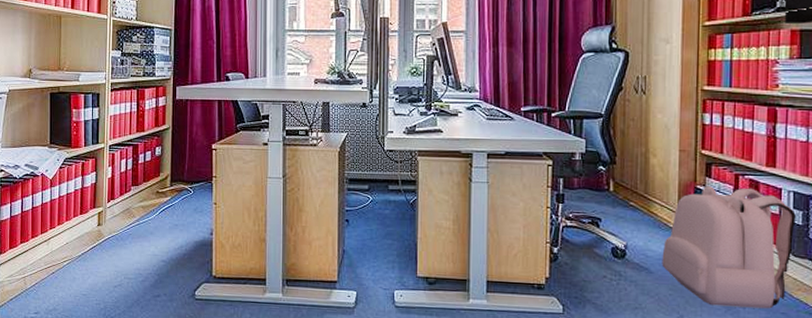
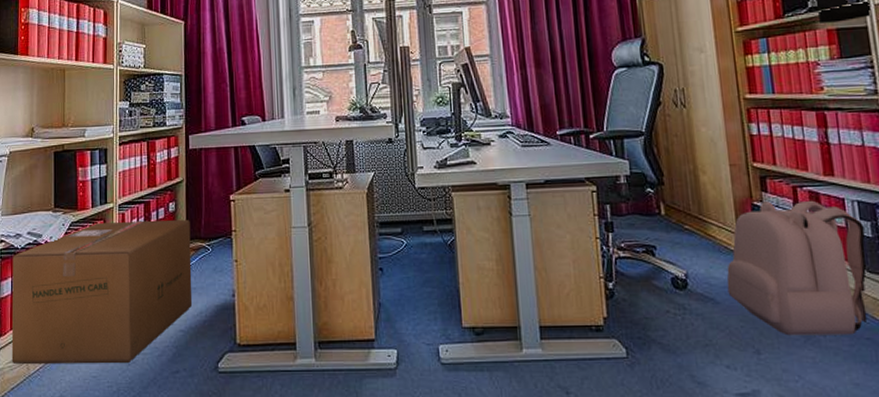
box: none [10,161,175,285] -> present [11,220,193,364]

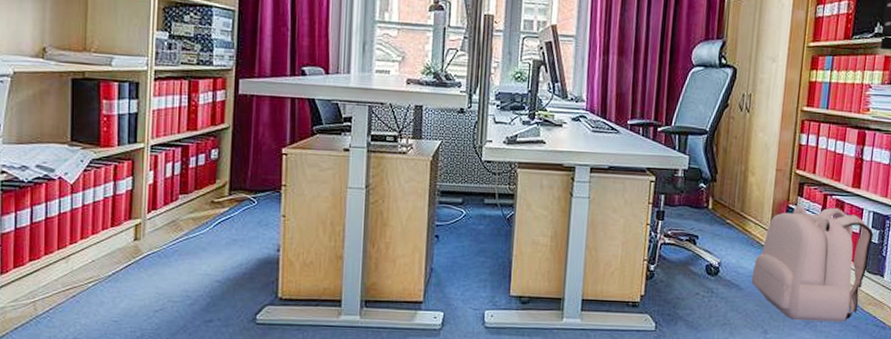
box: present [11,220,193,364] -> none [15,163,235,309]

